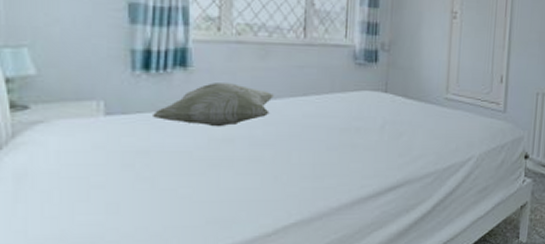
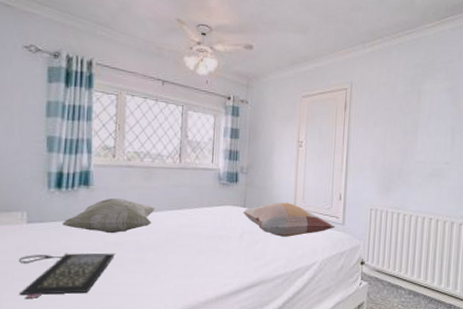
clutch bag: none [94,151,224,210] -> present [18,253,116,298]
decorative pillow: none [384,86,496,128] -> present [242,202,336,237]

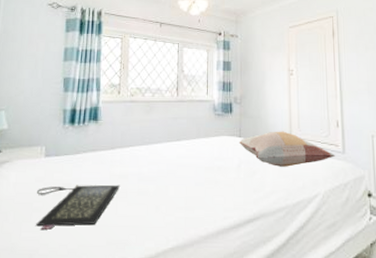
decorative pillow: present [62,198,156,234] -> none [74,132,157,166]

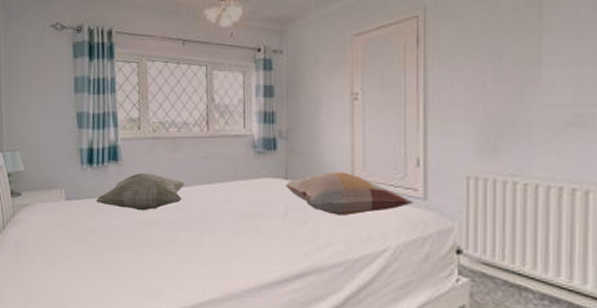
clutch bag: present [36,184,121,230] -> none [60,231,149,276]
decorative pillow: none [74,132,157,166] -> present [96,173,186,211]

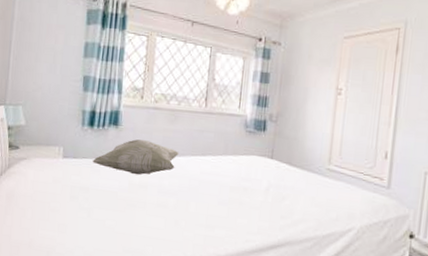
decorative pillow: present [285,171,414,215] -> none [269,156,379,196]

